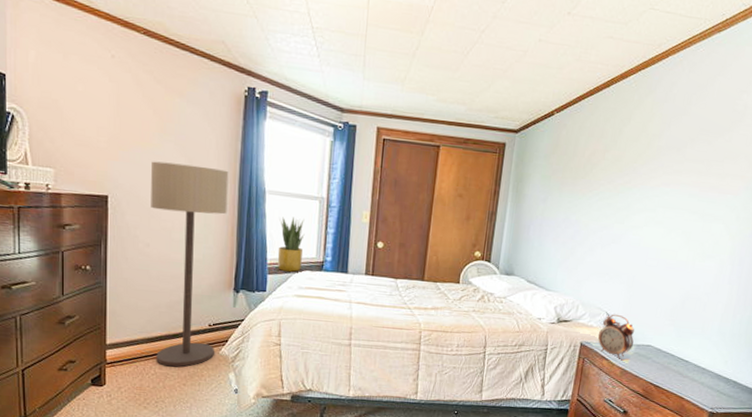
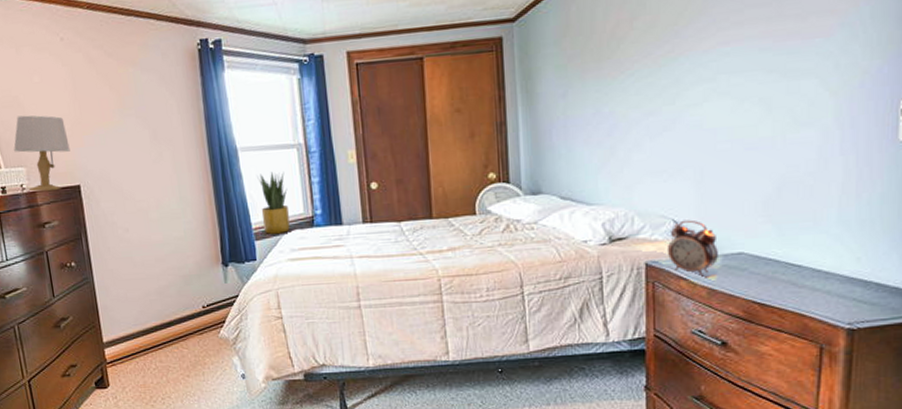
table lamp: none [45,119,104,197] -> present [14,115,70,192]
floor lamp: present [151,161,229,367] -> none [116,134,214,358]

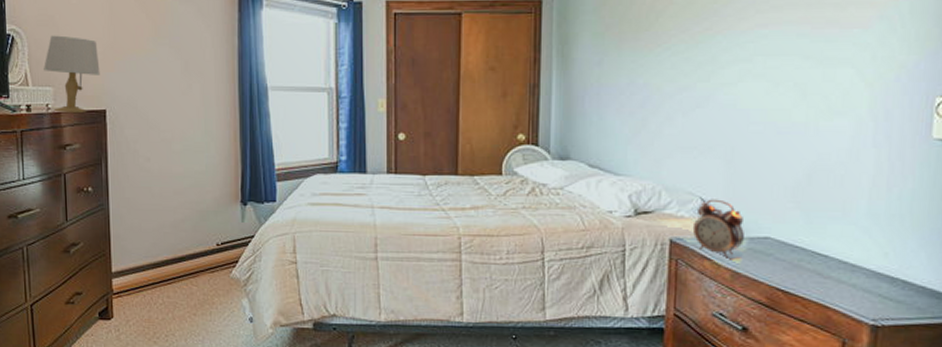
planter: present [257,171,290,234] -> none [285,113,314,176]

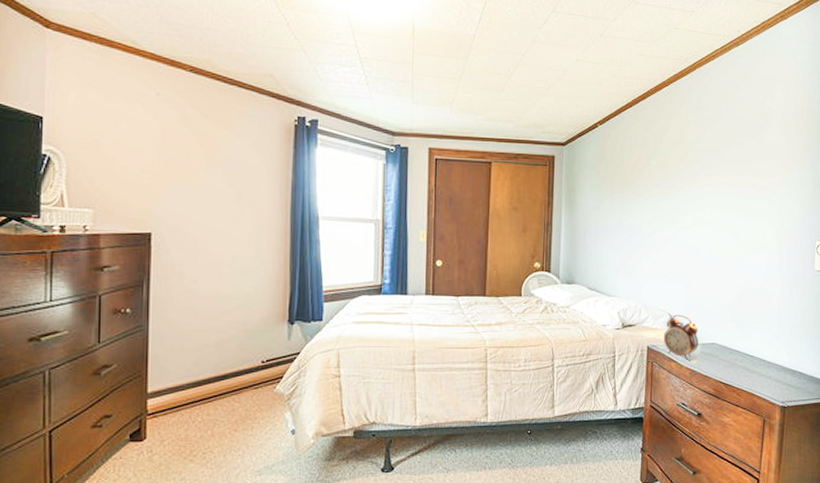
table lamp: present [44,35,100,114] -> none [83,158,147,236]

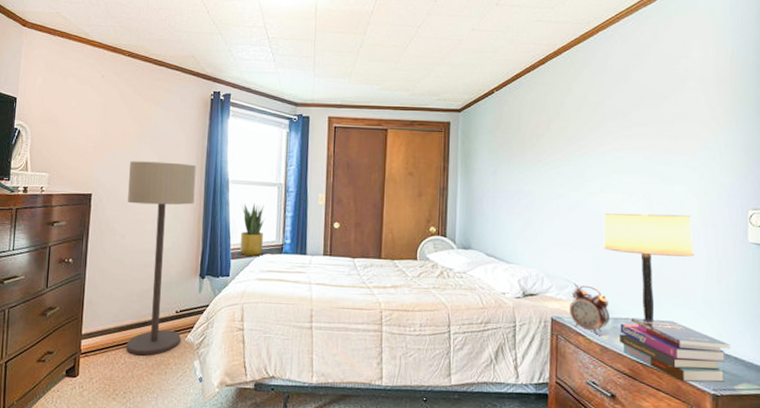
floor lamp: none [197,194,280,412] -> present [126,161,196,356]
planter: none [333,241,361,298] -> present [240,203,265,256]
table lamp: none [695,243,771,343] -> present [604,211,694,320]
books: none [706,342,797,398] -> present [620,317,730,383]

